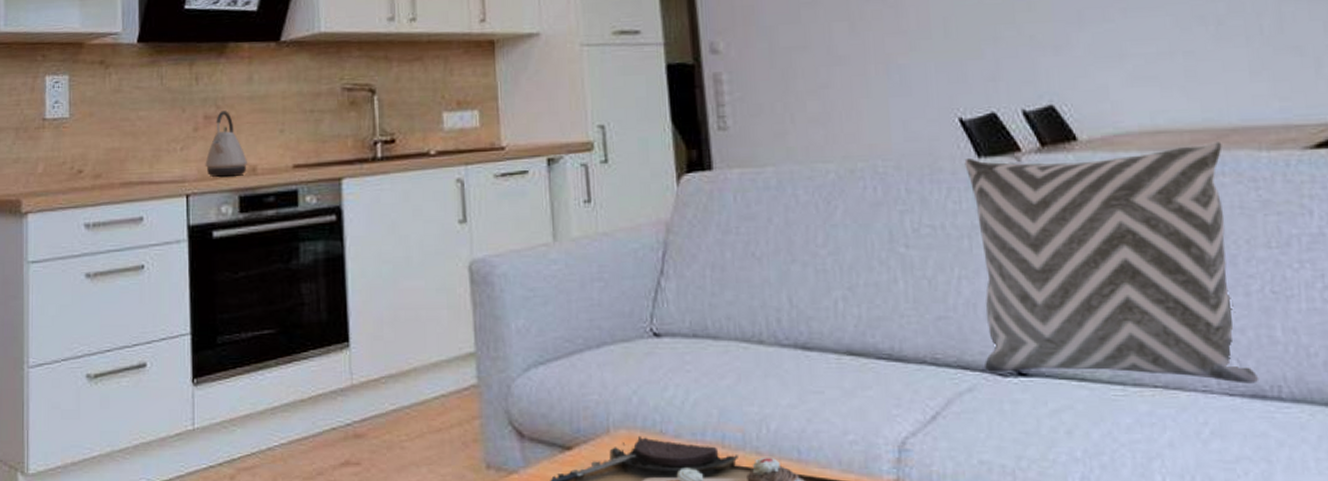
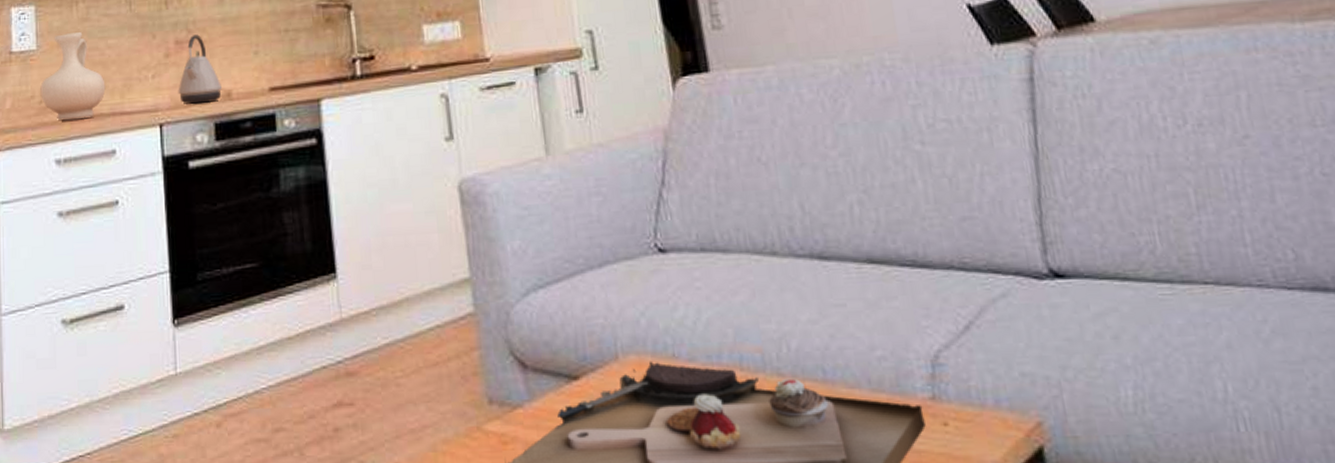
ceramic jug: none [72,103,135,187] -> present [40,32,106,121]
pillow: present [964,140,1260,384] -> none [976,14,1319,276]

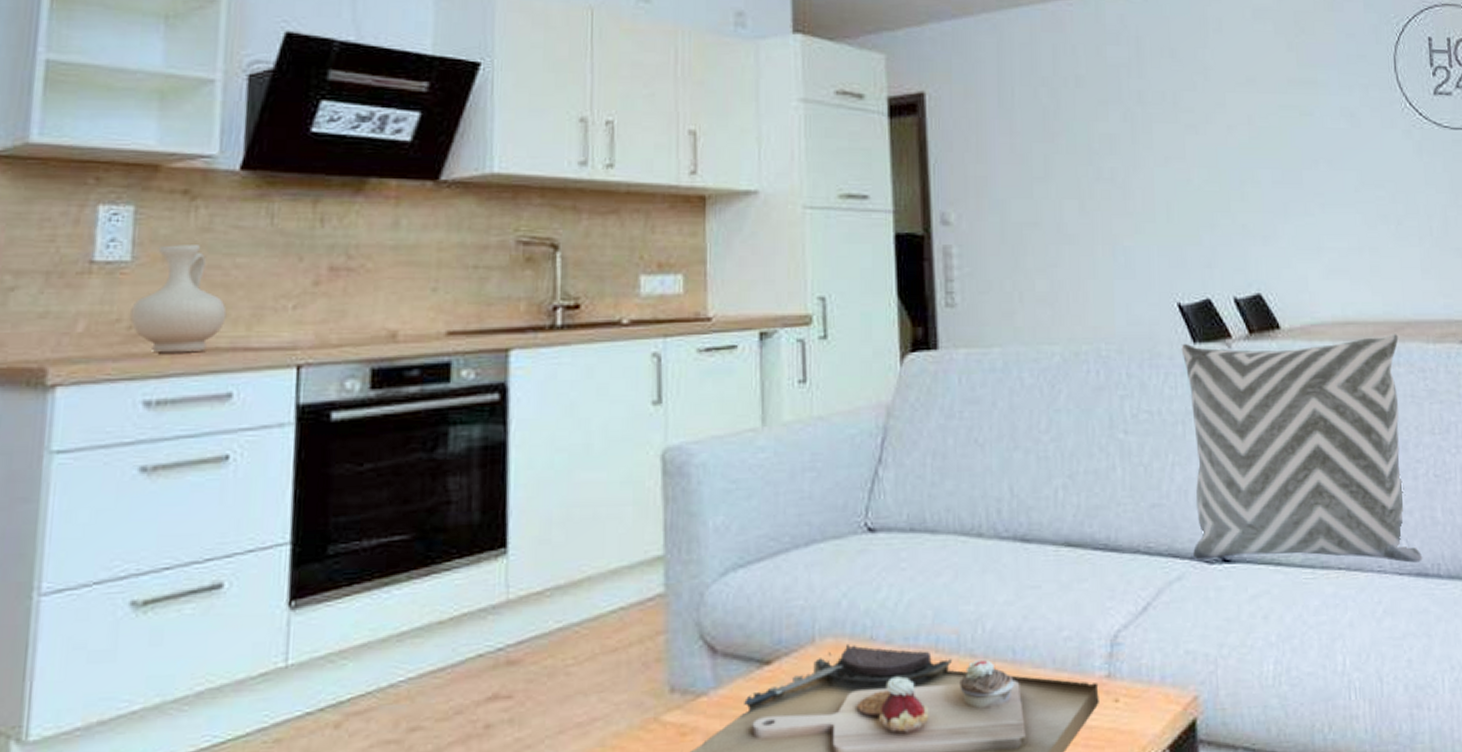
kettle: present [178,34,222,104] -> none [326,262,385,344]
pillow: none [976,14,1319,276] -> present [1181,333,1423,563]

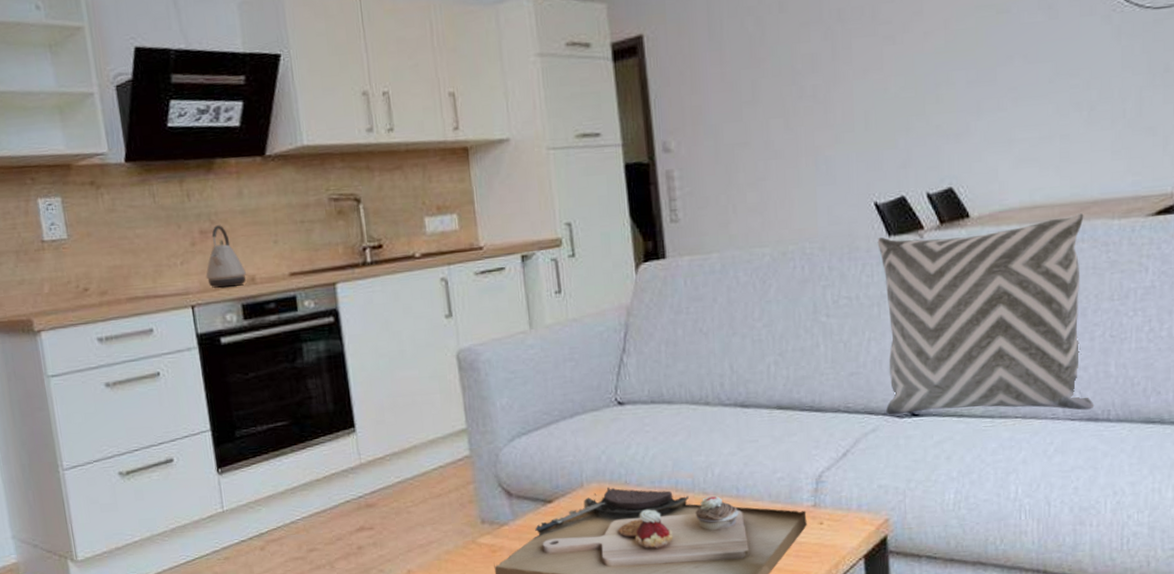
ceramic jug: present [130,245,227,353] -> none [75,222,138,304]
kettle: none [326,262,385,344] -> present [205,225,246,288]

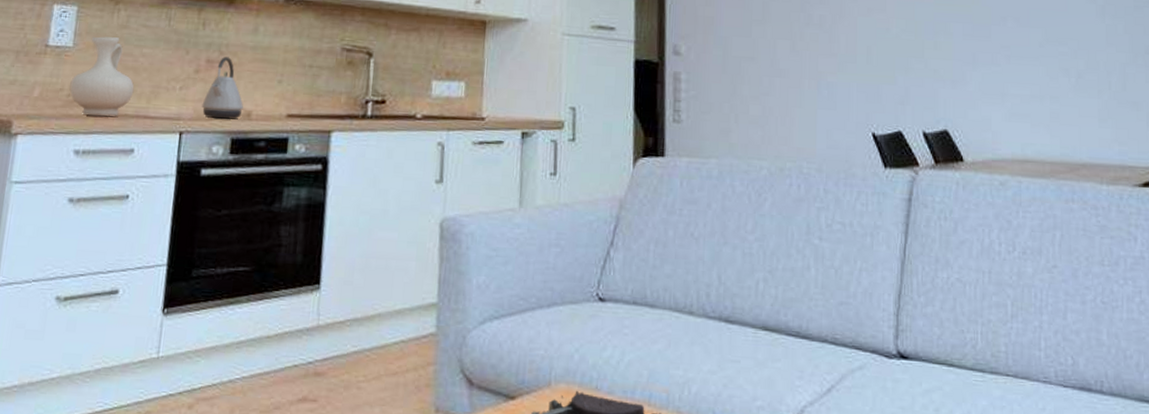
ceramic jug: none [75,222,138,304] -> present [69,36,134,117]
pillow: present [877,212,1094,415] -> none [873,168,1087,378]

